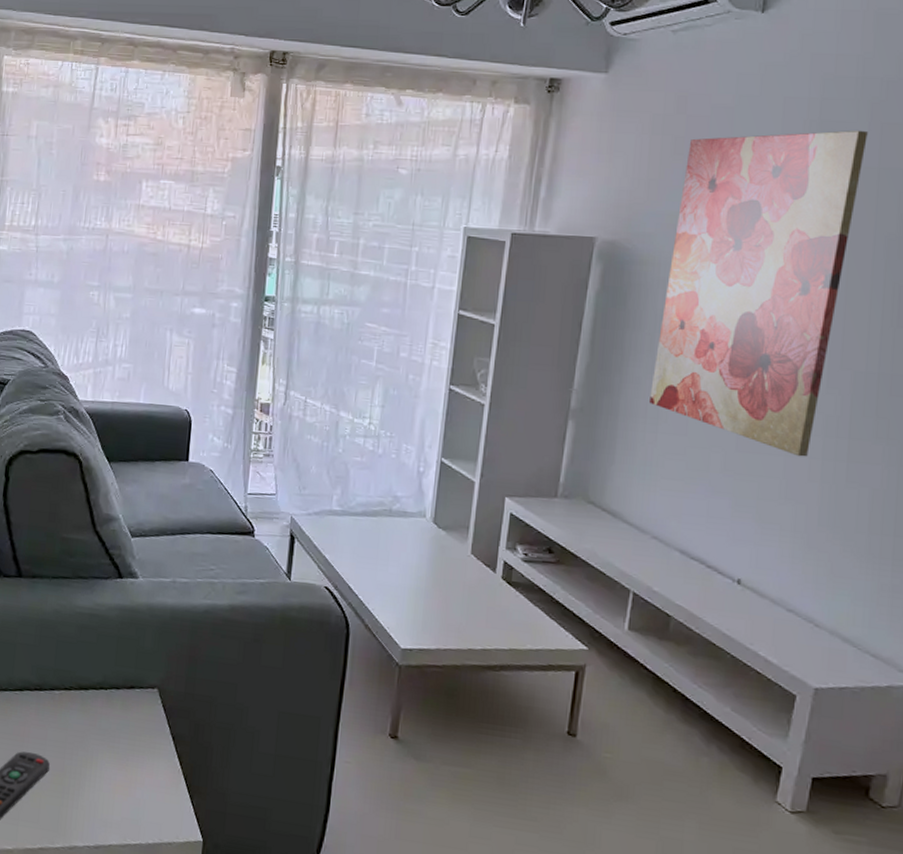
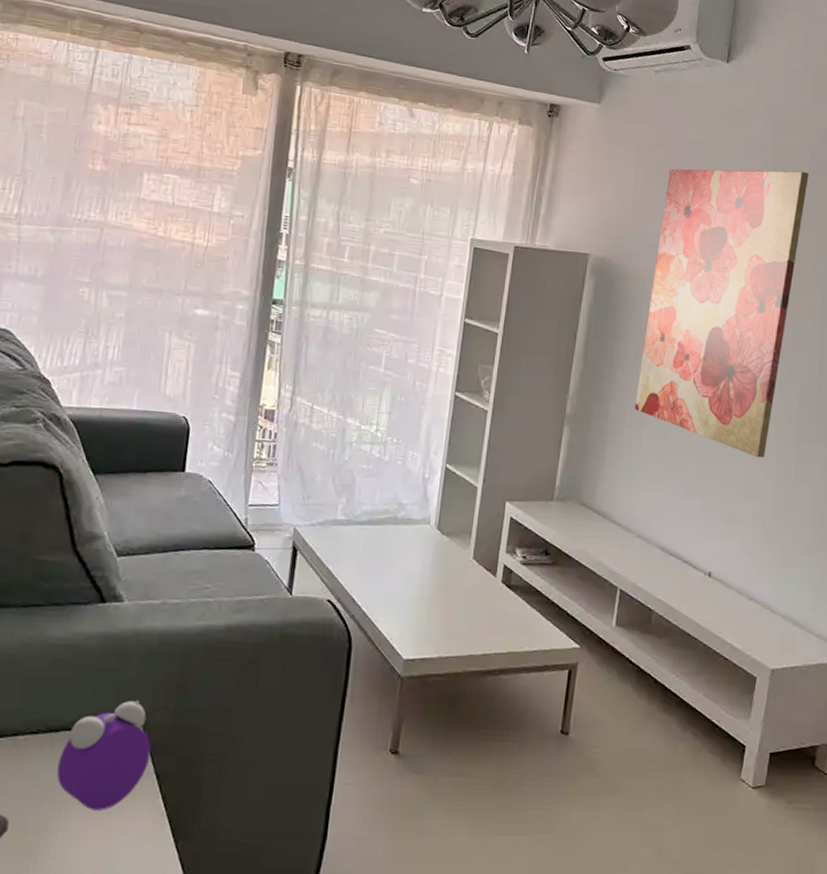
alarm clock: none [87,667,167,763] -> present [56,700,151,811]

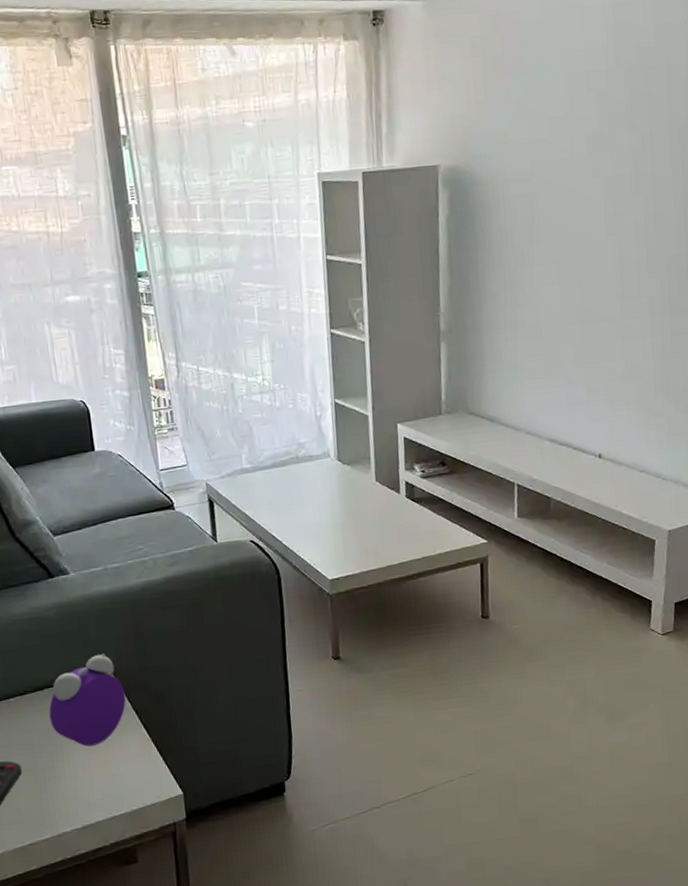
wall art: present [635,168,809,458] -> none [506,31,655,338]

